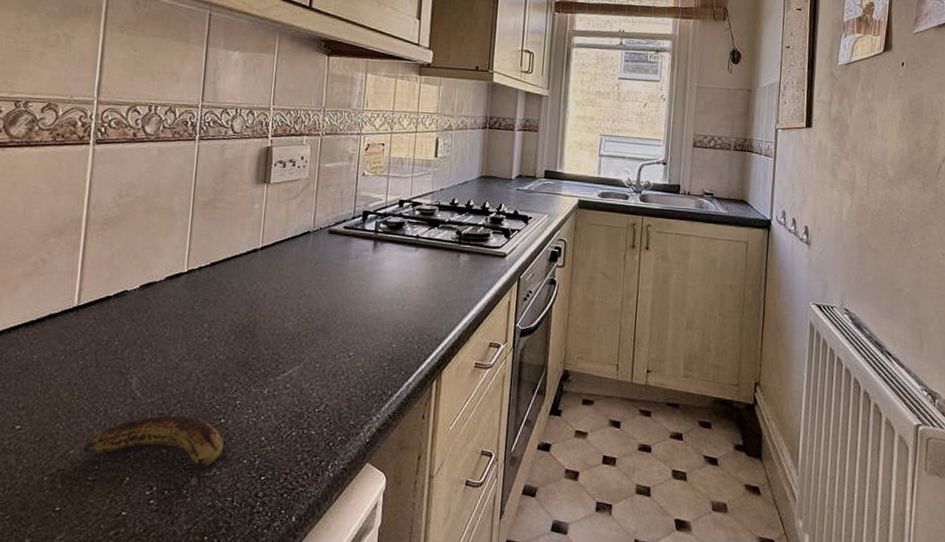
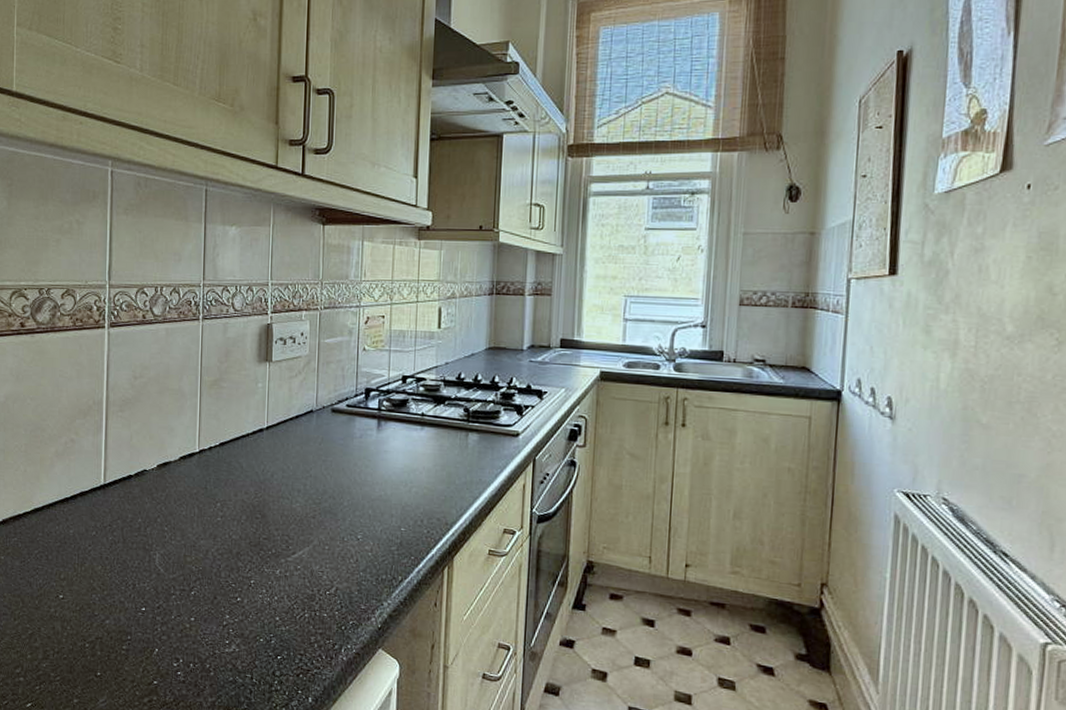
banana: present [82,414,224,486] -> none [116,591,241,661]

